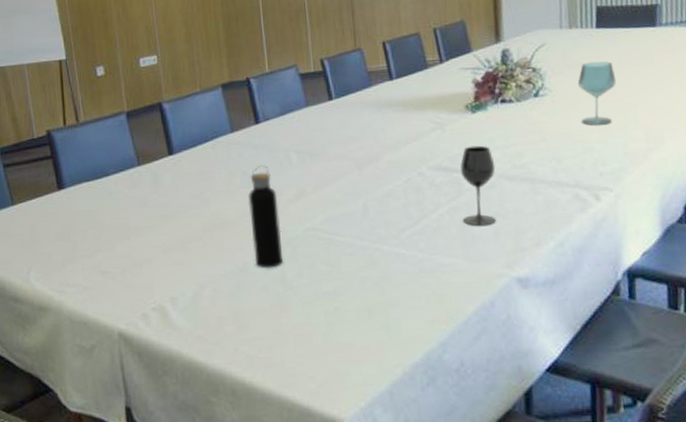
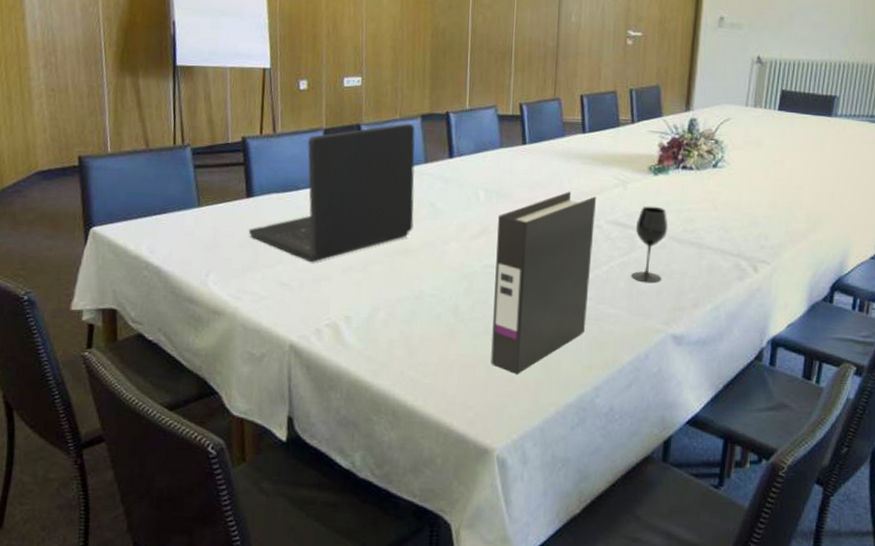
laptop: none [63,94,228,247] -> present [248,123,415,262]
water bottle: present [247,165,284,267] -> none [431,199,461,298]
binder: none [314,141,422,338] -> present [491,191,597,374]
wine glass: present [577,61,617,125] -> none [752,141,789,202]

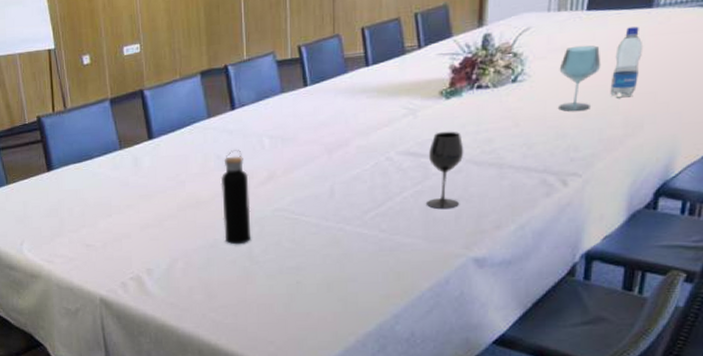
laptop: present [248,123,415,262] -> none [52,82,202,223]
water bottle: none [431,199,461,298] -> present [220,150,251,244]
binder: present [491,191,597,374] -> none [285,127,385,308]
wine glass: none [752,141,789,202] -> present [559,45,601,111]
bottle: none [796,131,824,195] -> present [610,26,644,98]

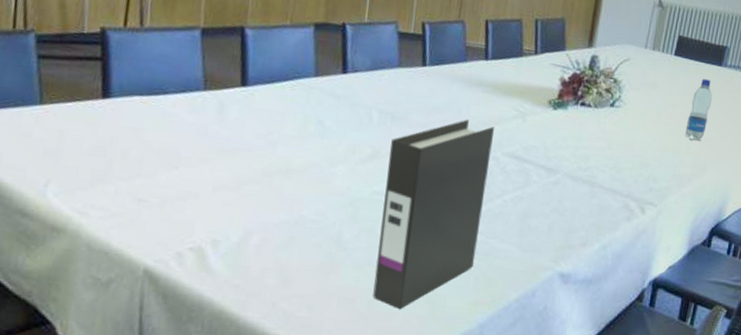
water bottle: present [220,150,251,244] -> none [313,117,351,225]
binder: none [285,127,385,308] -> present [373,119,495,309]
wineglass: present [425,131,464,209] -> none [523,140,564,219]
wine glass: present [559,45,601,111] -> none [645,85,681,145]

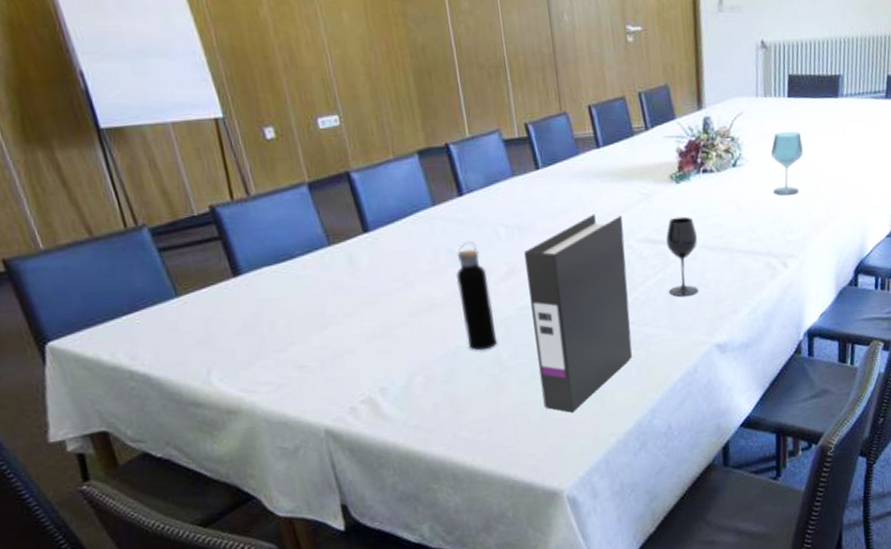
water bottle: none [313,117,351,225] -> present [455,242,498,350]
wineglass: none [523,140,564,219] -> present [665,216,698,297]
wine glass: none [645,85,681,145] -> present [770,131,804,195]
bottle: present [685,78,713,141] -> none [812,115,835,183]

